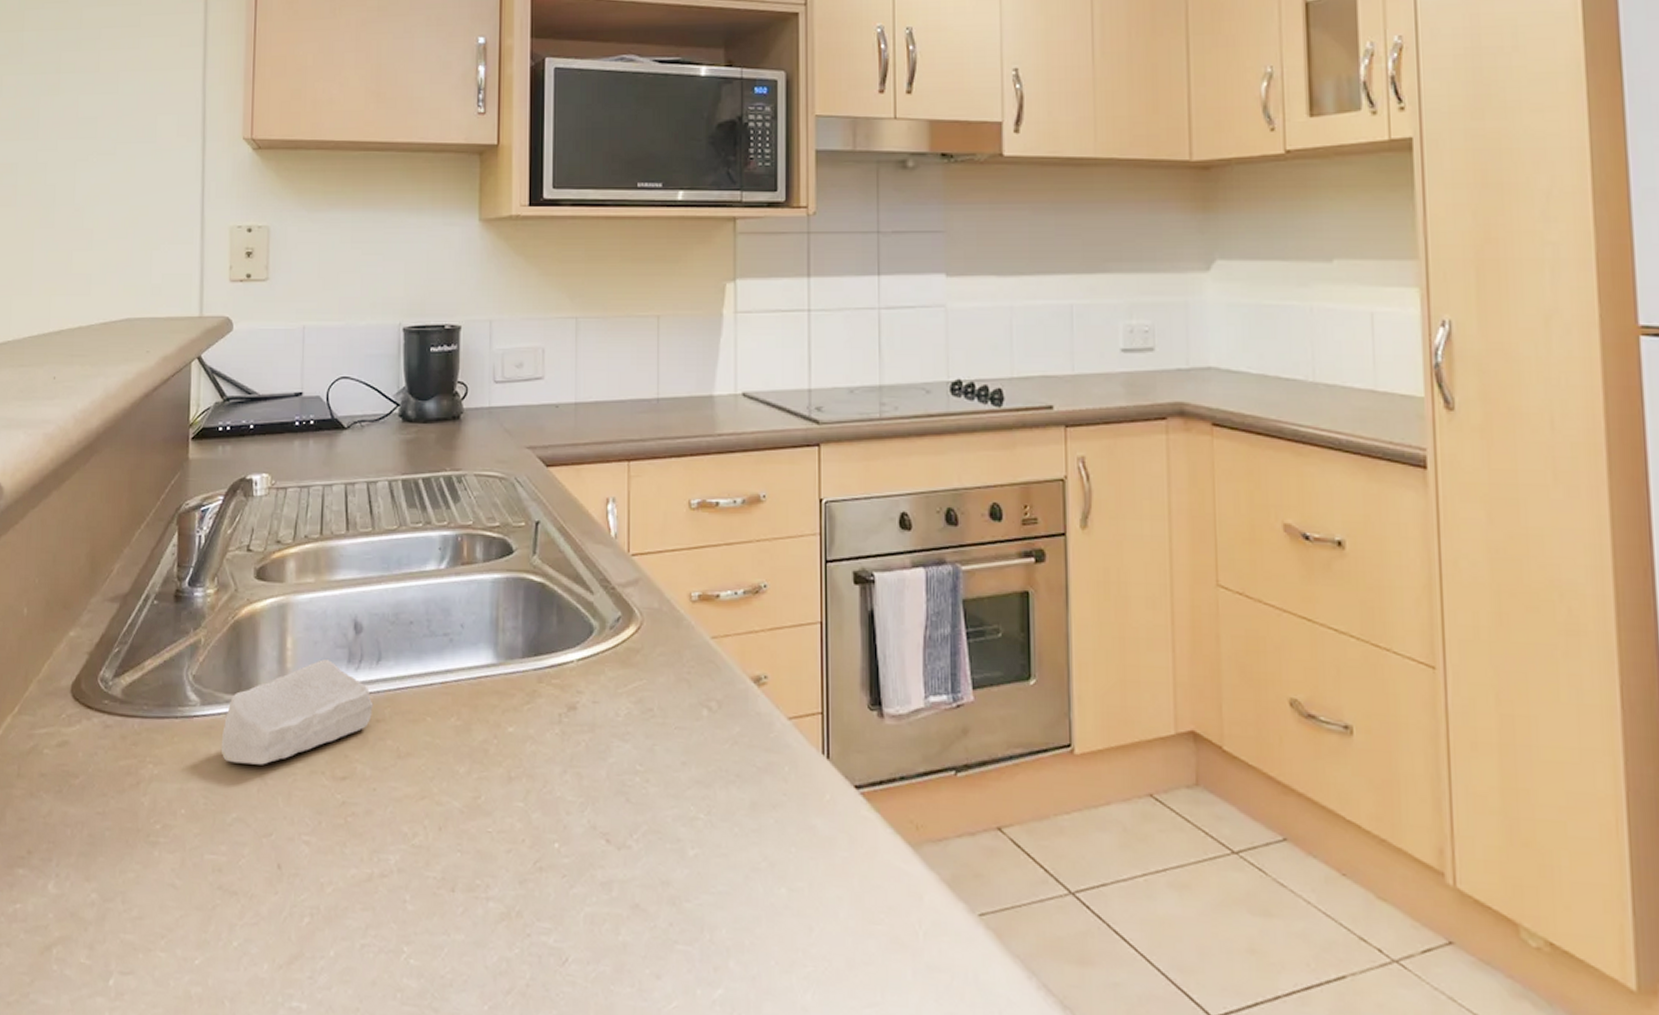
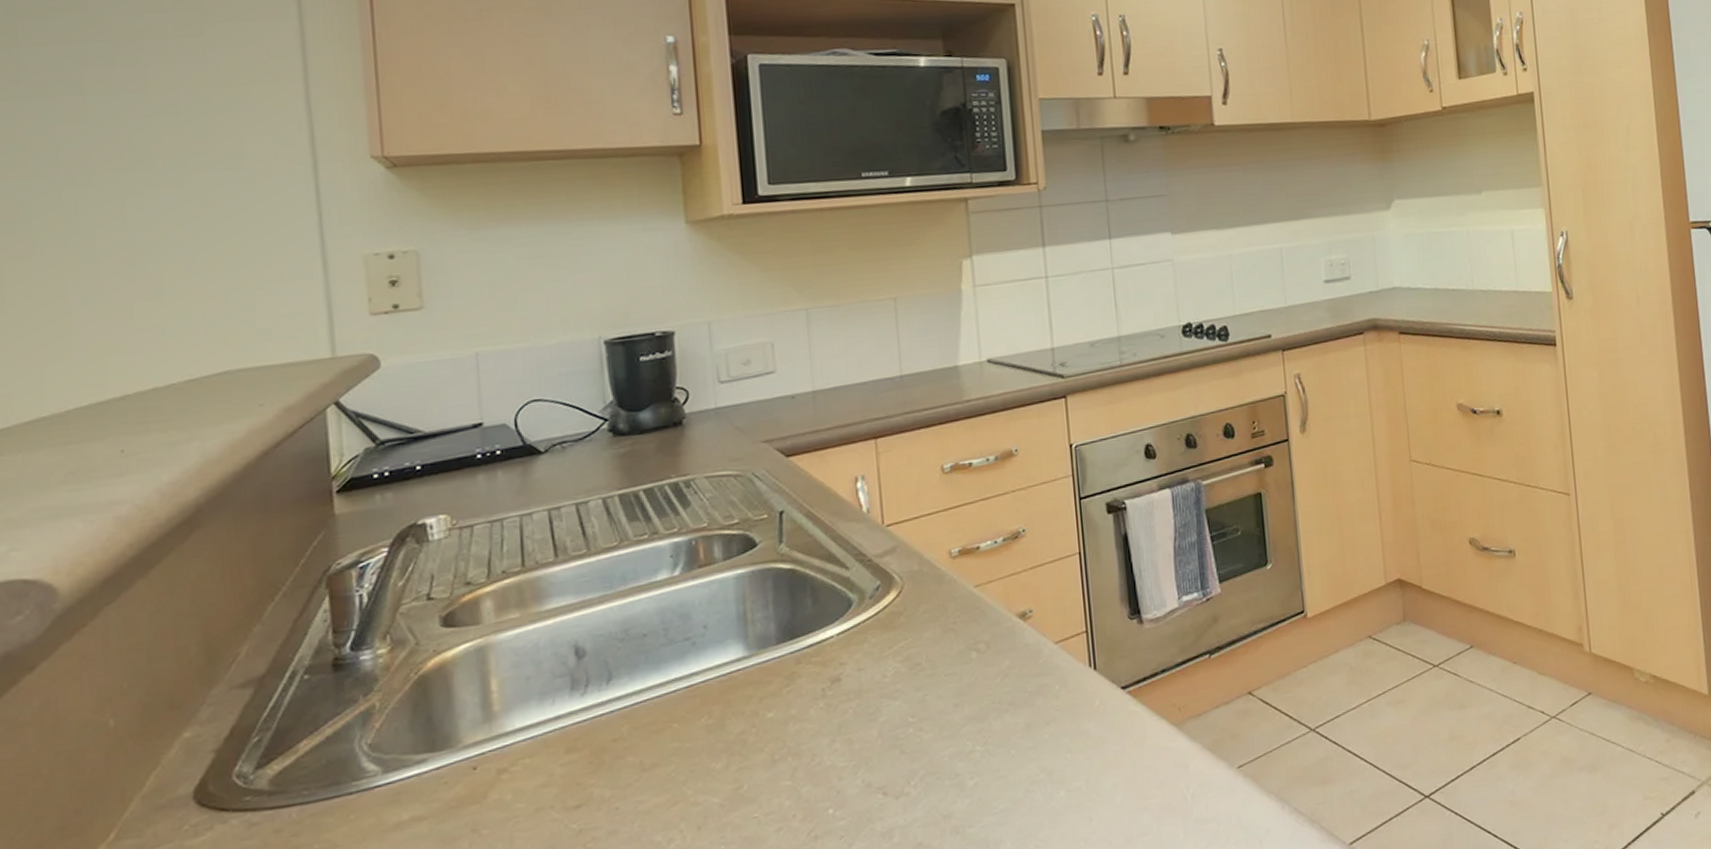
soap bar: present [221,659,373,765] -> none [415,692,607,825]

